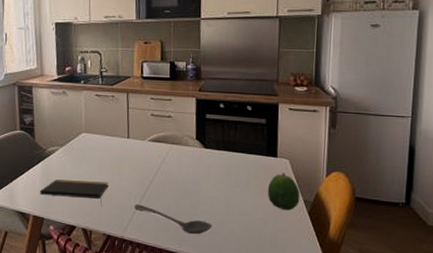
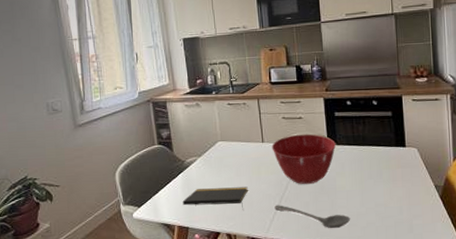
mixing bowl: none [137,133,204,187] -> present [271,134,336,185]
fruit: present [267,173,300,211] -> none [399,161,431,197]

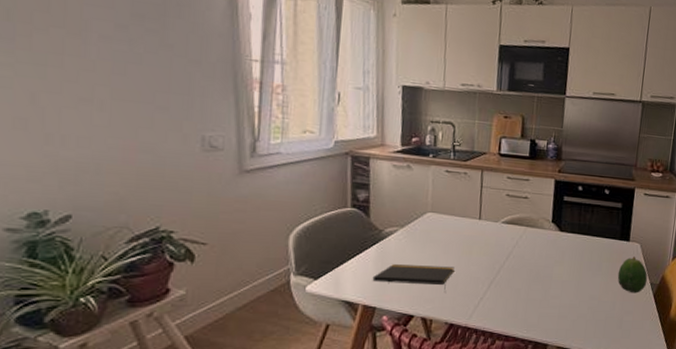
mixing bowl: present [271,134,336,185] -> none [489,215,560,271]
stirrer: present [274,205,351,228] -> none [481,290,562,319]
fruit: none [399,161,431,197] -> present [617,257,648,293]

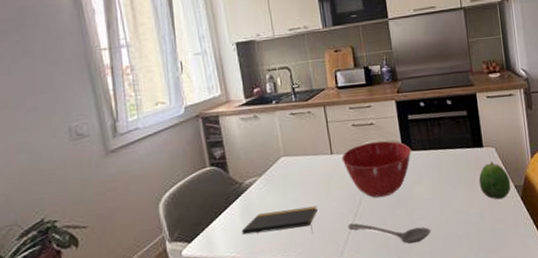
stirrer: none [481,290,562,319] -> present [348,223,431,244]
mixing bowl: none [489,215,560,271] -> present [341,140,411,198]

